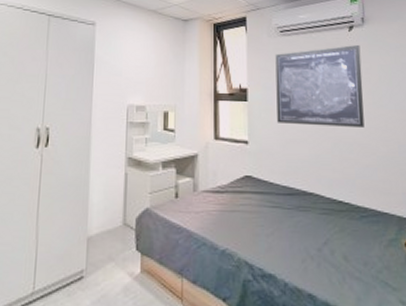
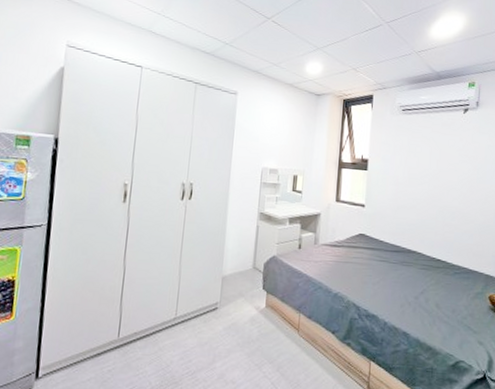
wall art: present [275,44,365,127] -> none [392,125,472,199]

